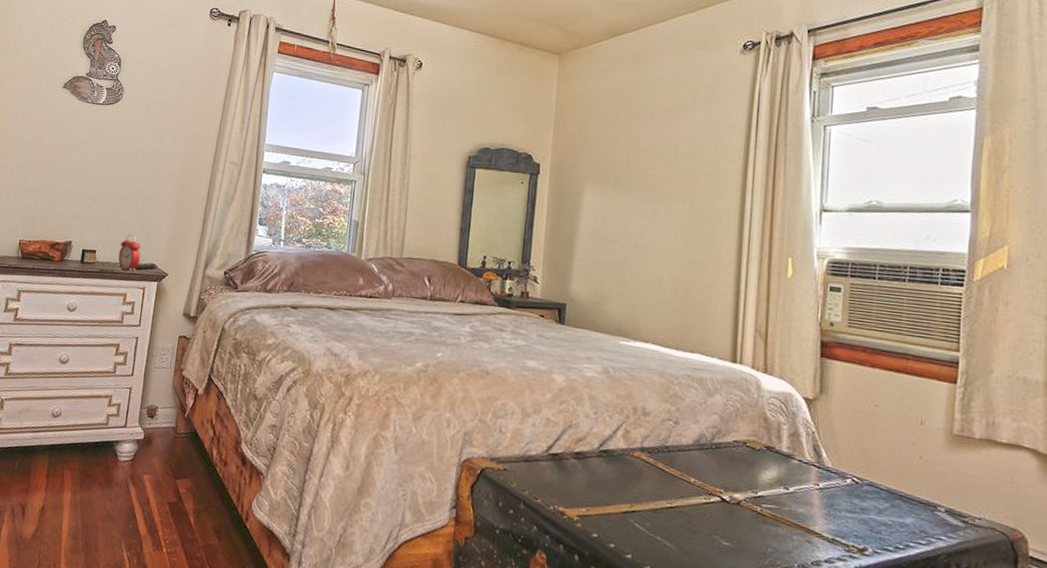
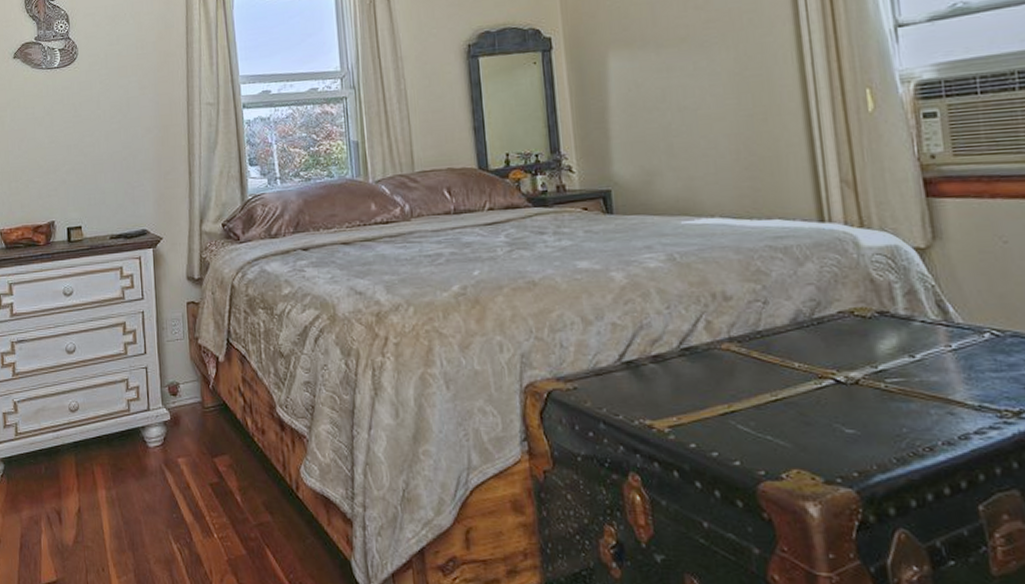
alarm clock: present [118,235,141,272] -> none [105,202,130,243]

